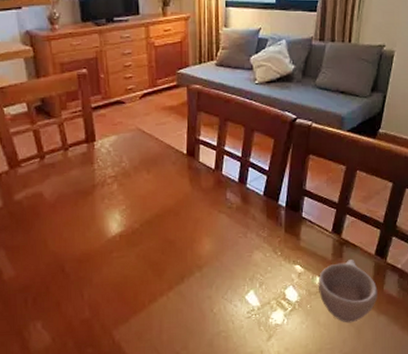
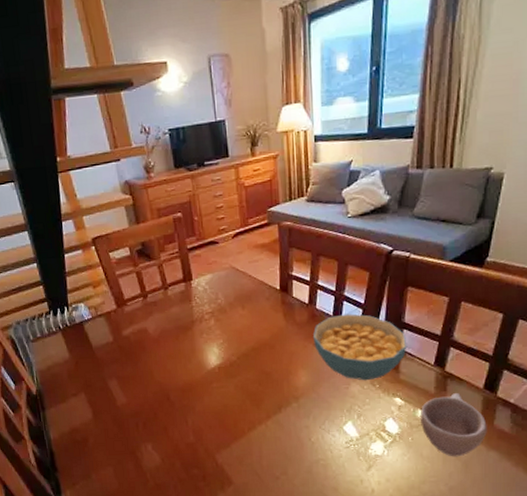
cereal bowl: none [218,180,308,249] -> present [312,314,407,381]

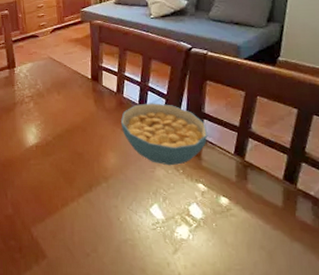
cup: present [419,393,487,457] -> none [222,183,290,246]

